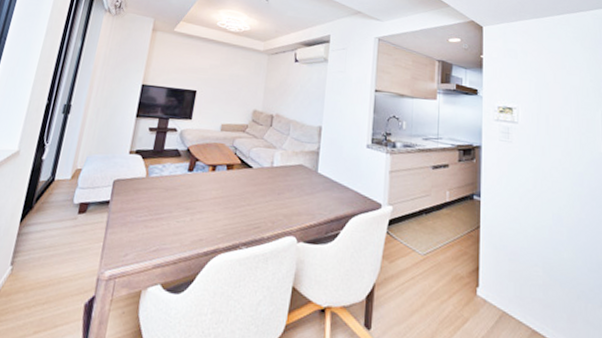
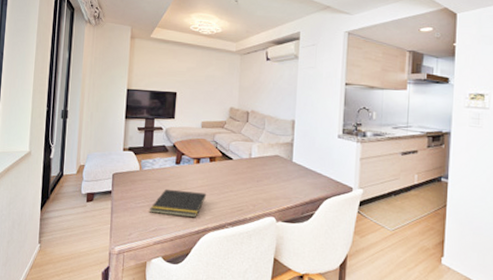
notepad: none [152,200,221,236] -> present [150,188,207,218]

